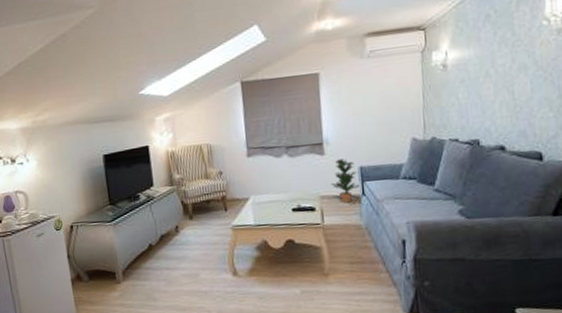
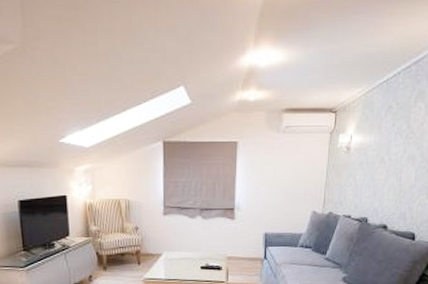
potted plant: present [330,158,361,203] -> none [237,224,264,265]

